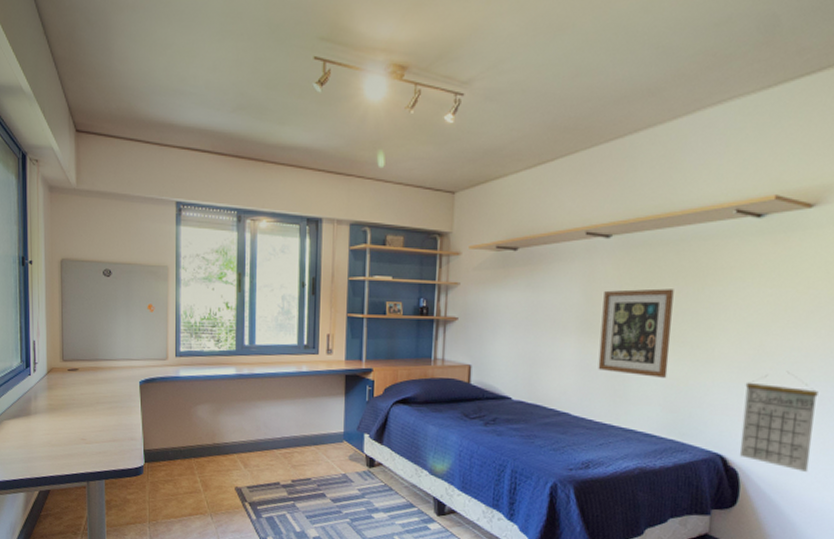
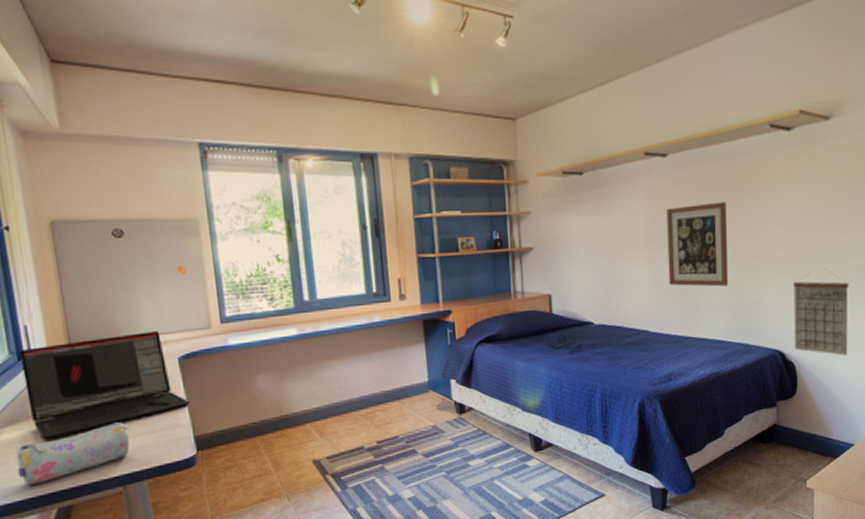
pencil case: none [15,428,97,469] -> present [16,422,130,485]
laptop: none [28,356,145,436] -> present [20,331,191,442]

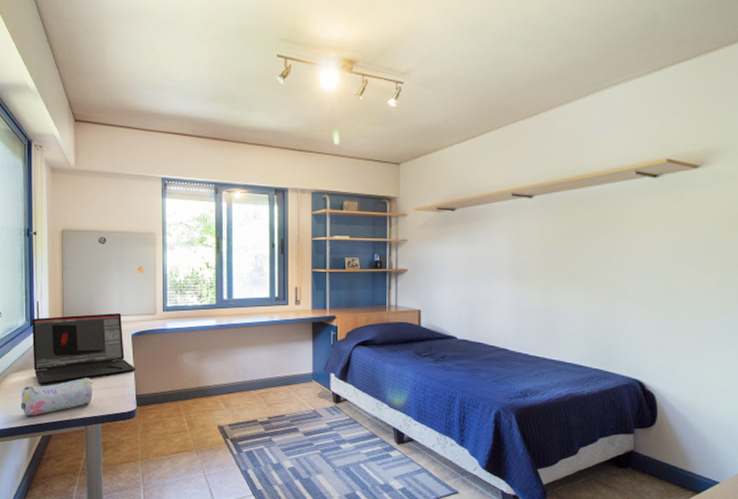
wall art: present [667,202,729,287] -> none [529,239,589,315]
calendar: present [792,269,849,356] -> none [654,307,717,392]

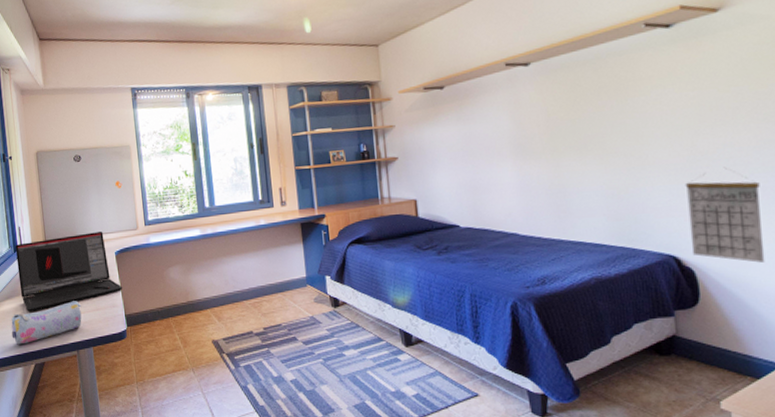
calendar: none [654,307,717,392] -> present [685,168,765,263]

